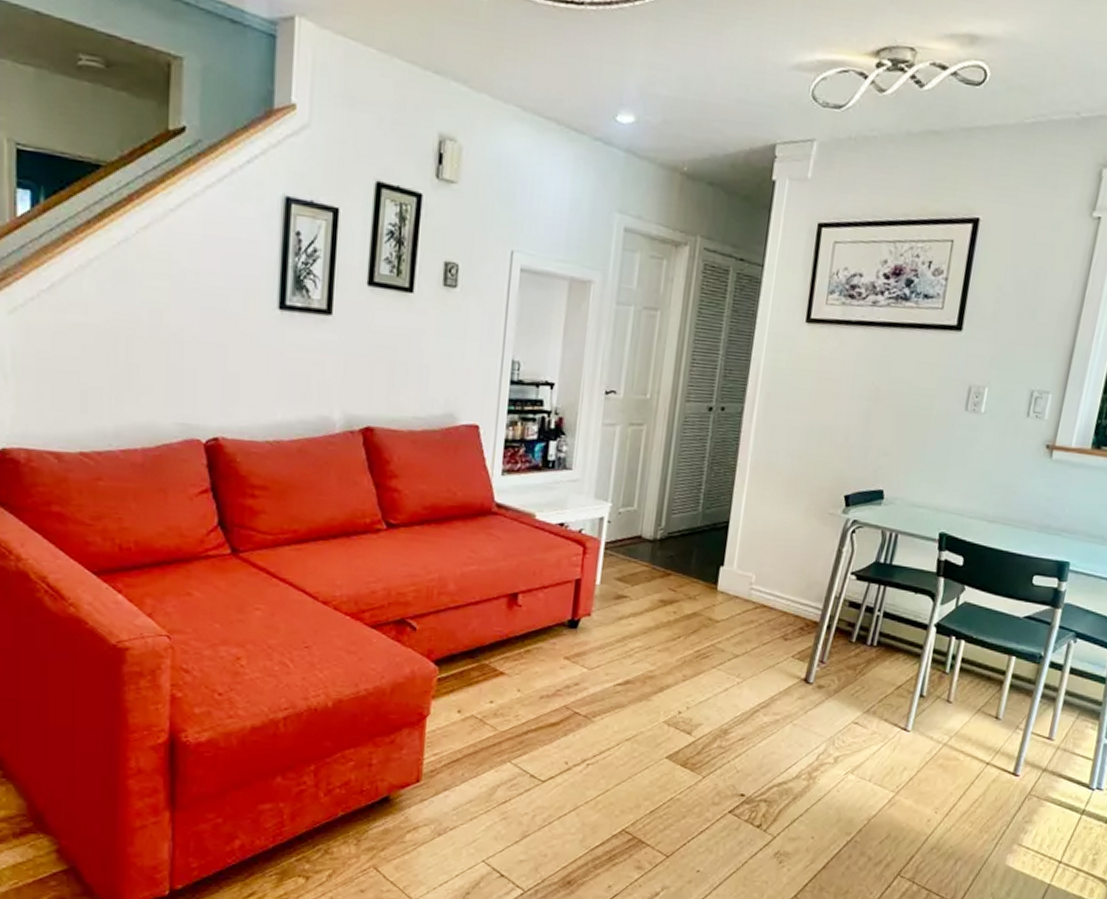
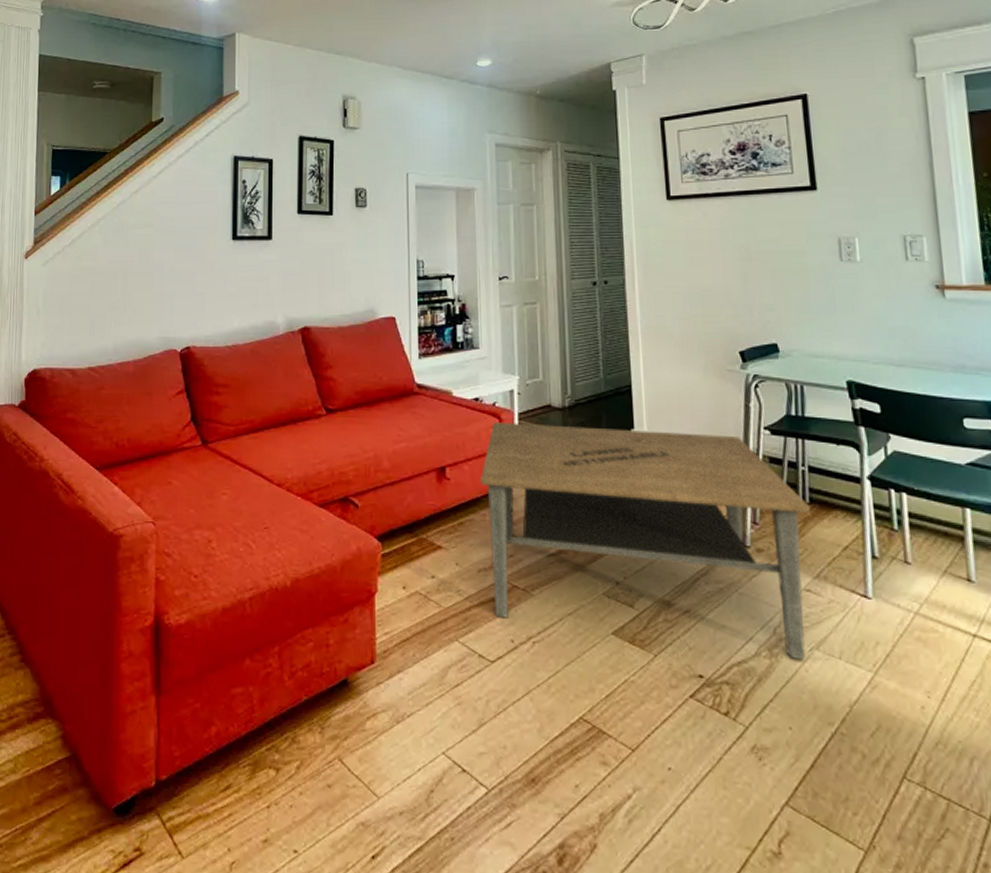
coffee table: none [552,550,877,781] -> present [480,422,811,659]

